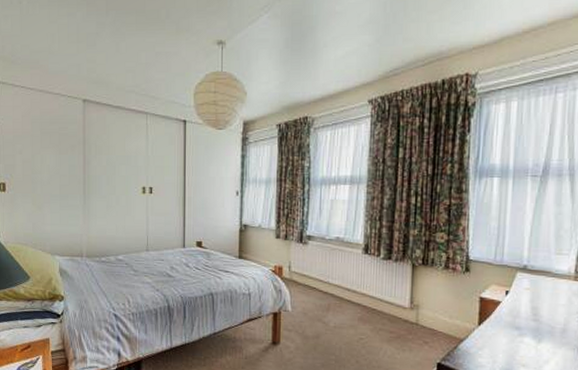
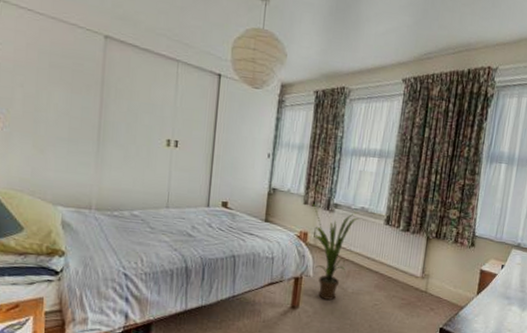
house plant: none [283,236,335,335] -> present [311,203,360,300]

